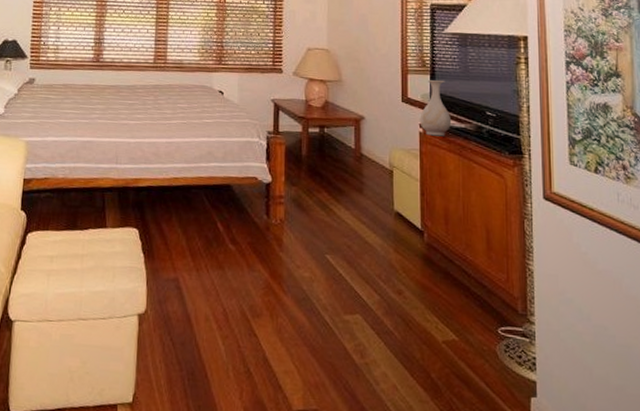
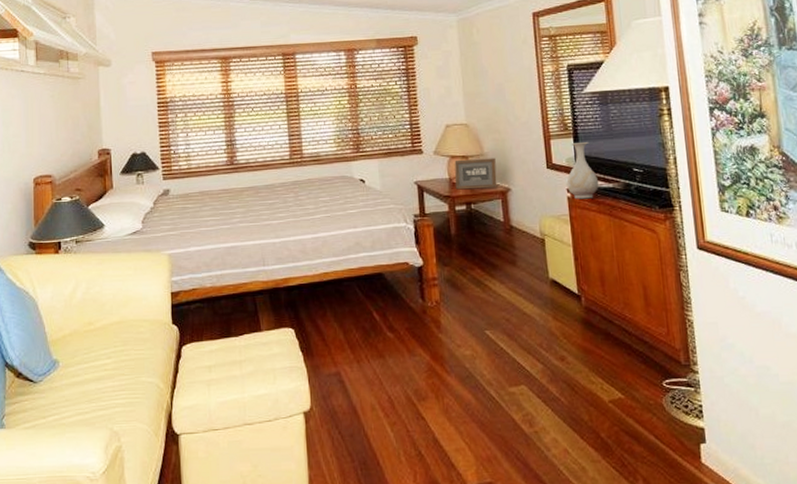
picture frame: none [310,83,352,115] -> present [454,158,498,190]

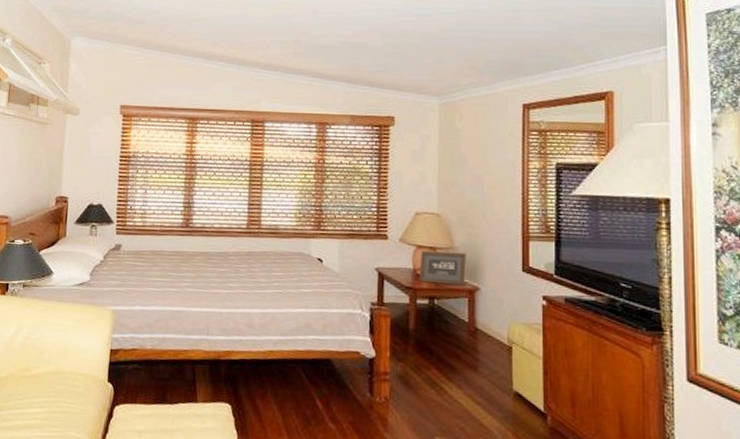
vase: present [566,142,599,200] -> none [543,247,580,310]

